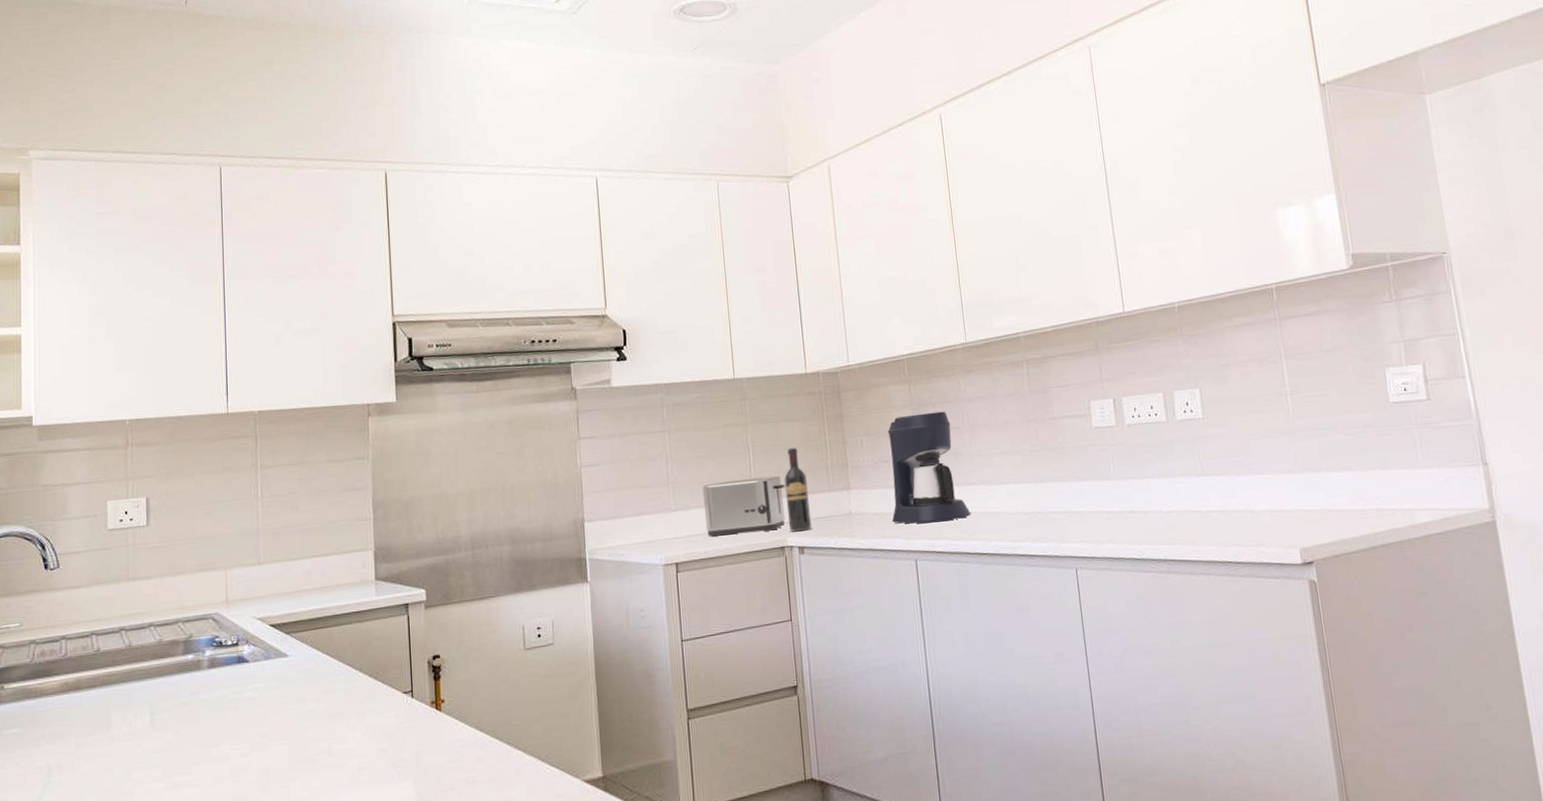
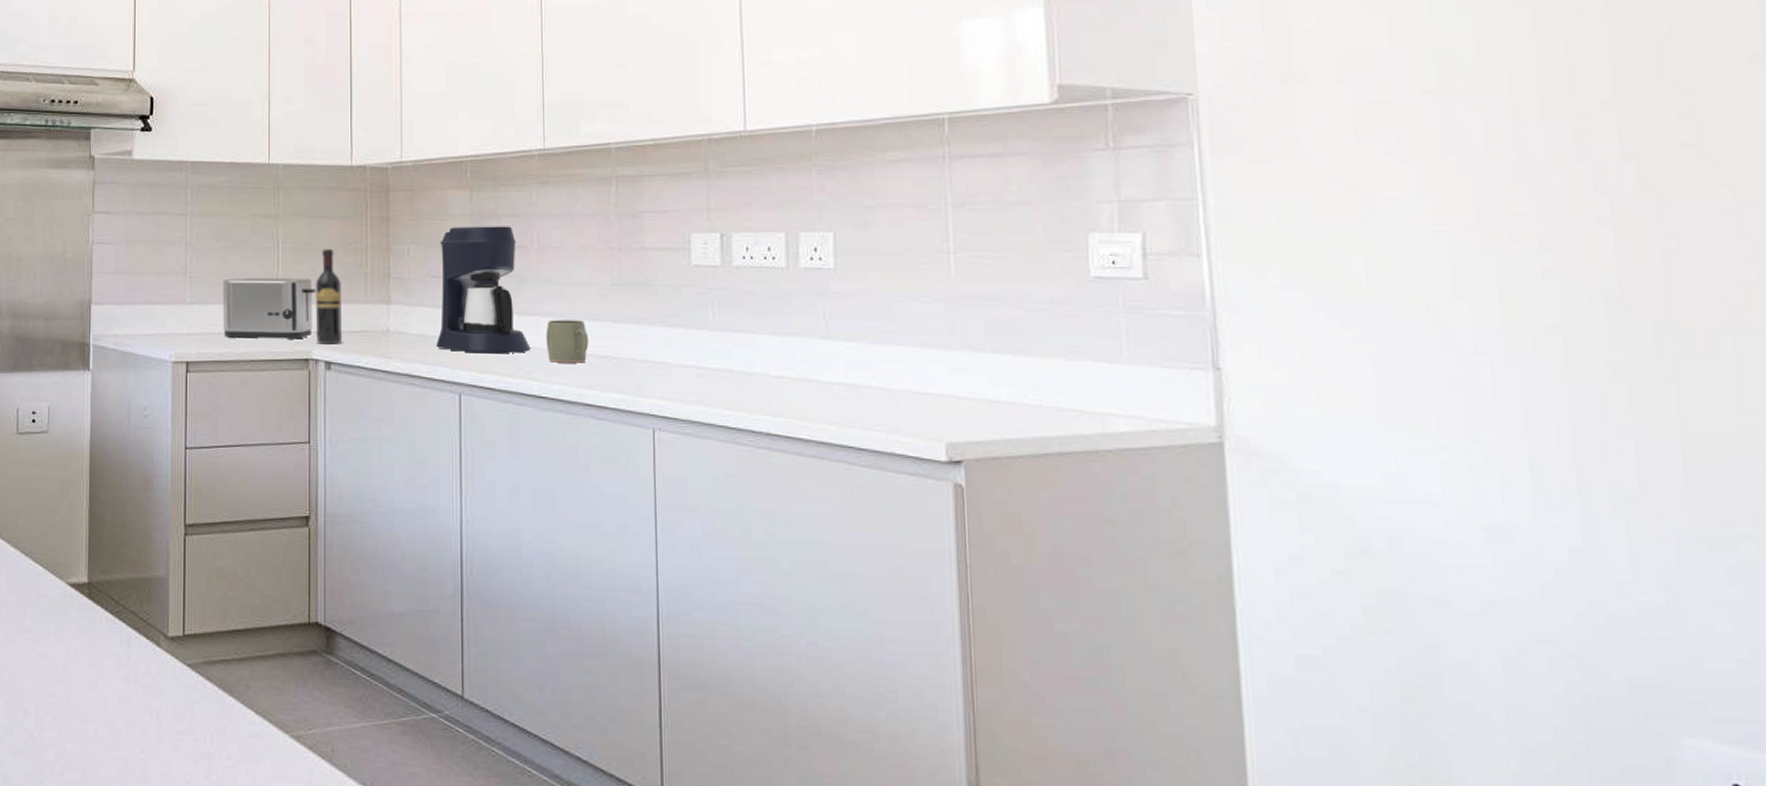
mug: none [982,484,1018,523] -> present [545,320,588,363]

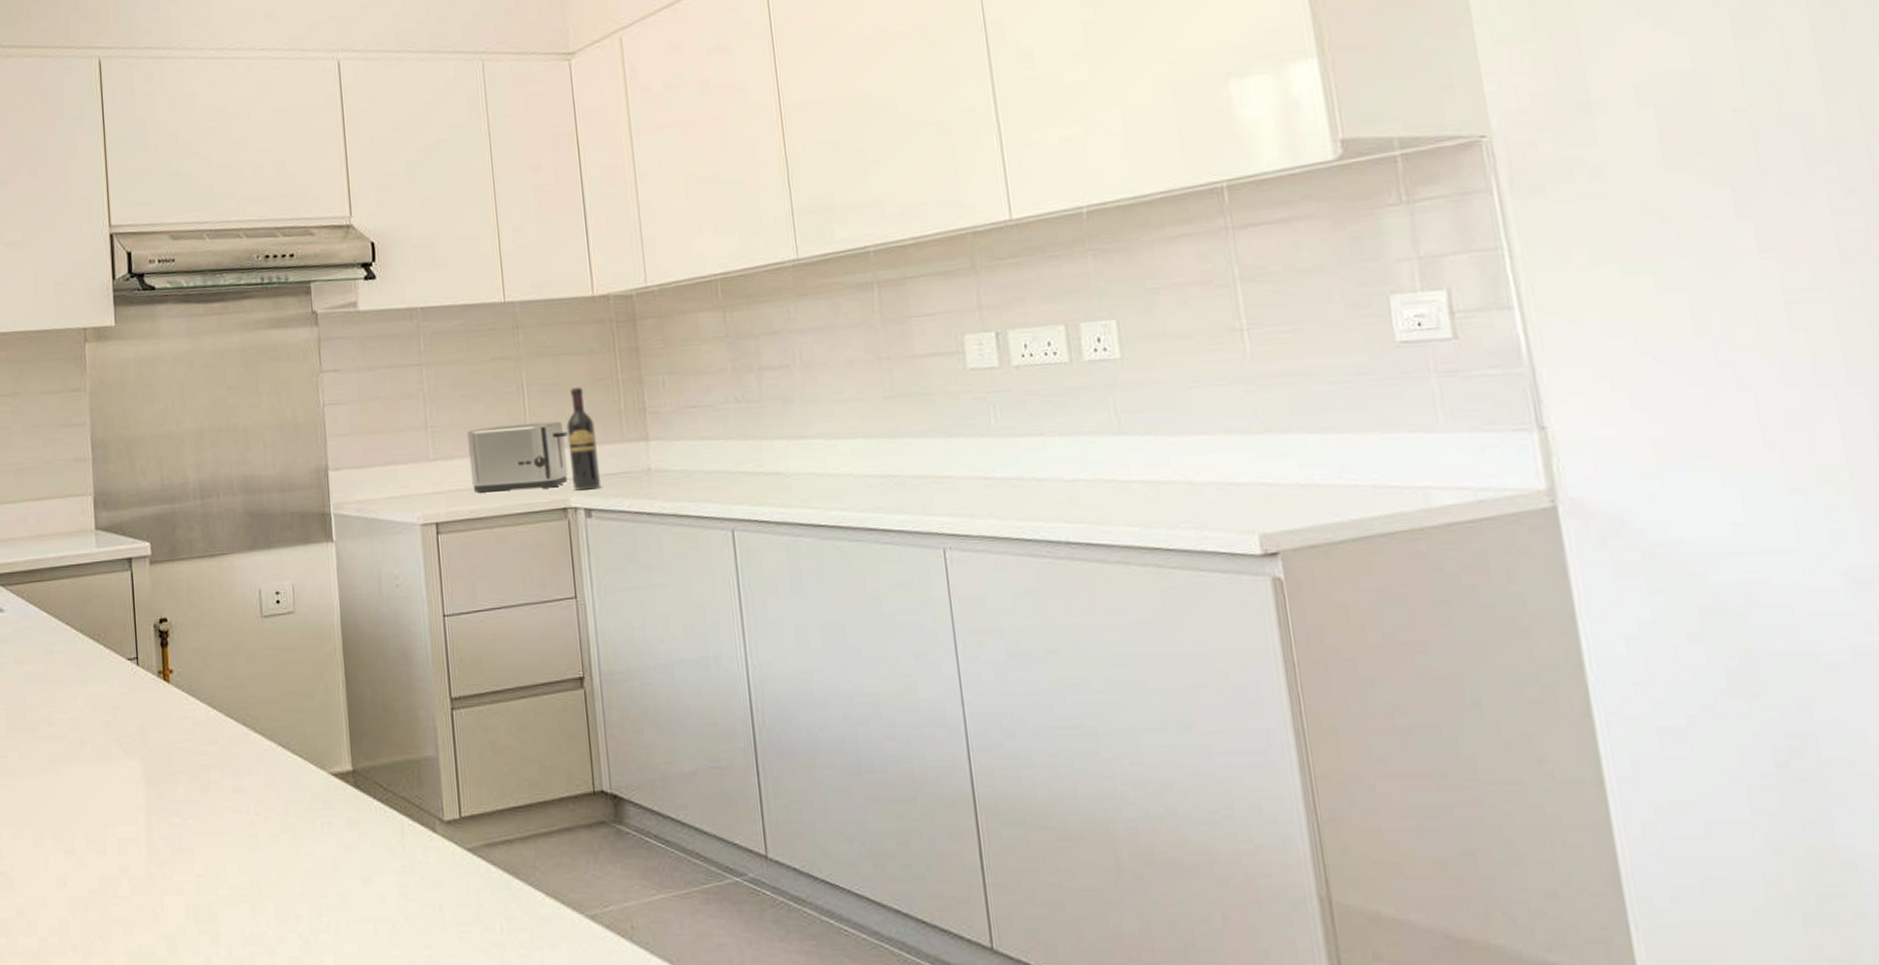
coffee maker: present [436,226,531,354] -> none [695,345,804,485]
mug: present [545,320,588,363] -> none [818,439,866,487]

